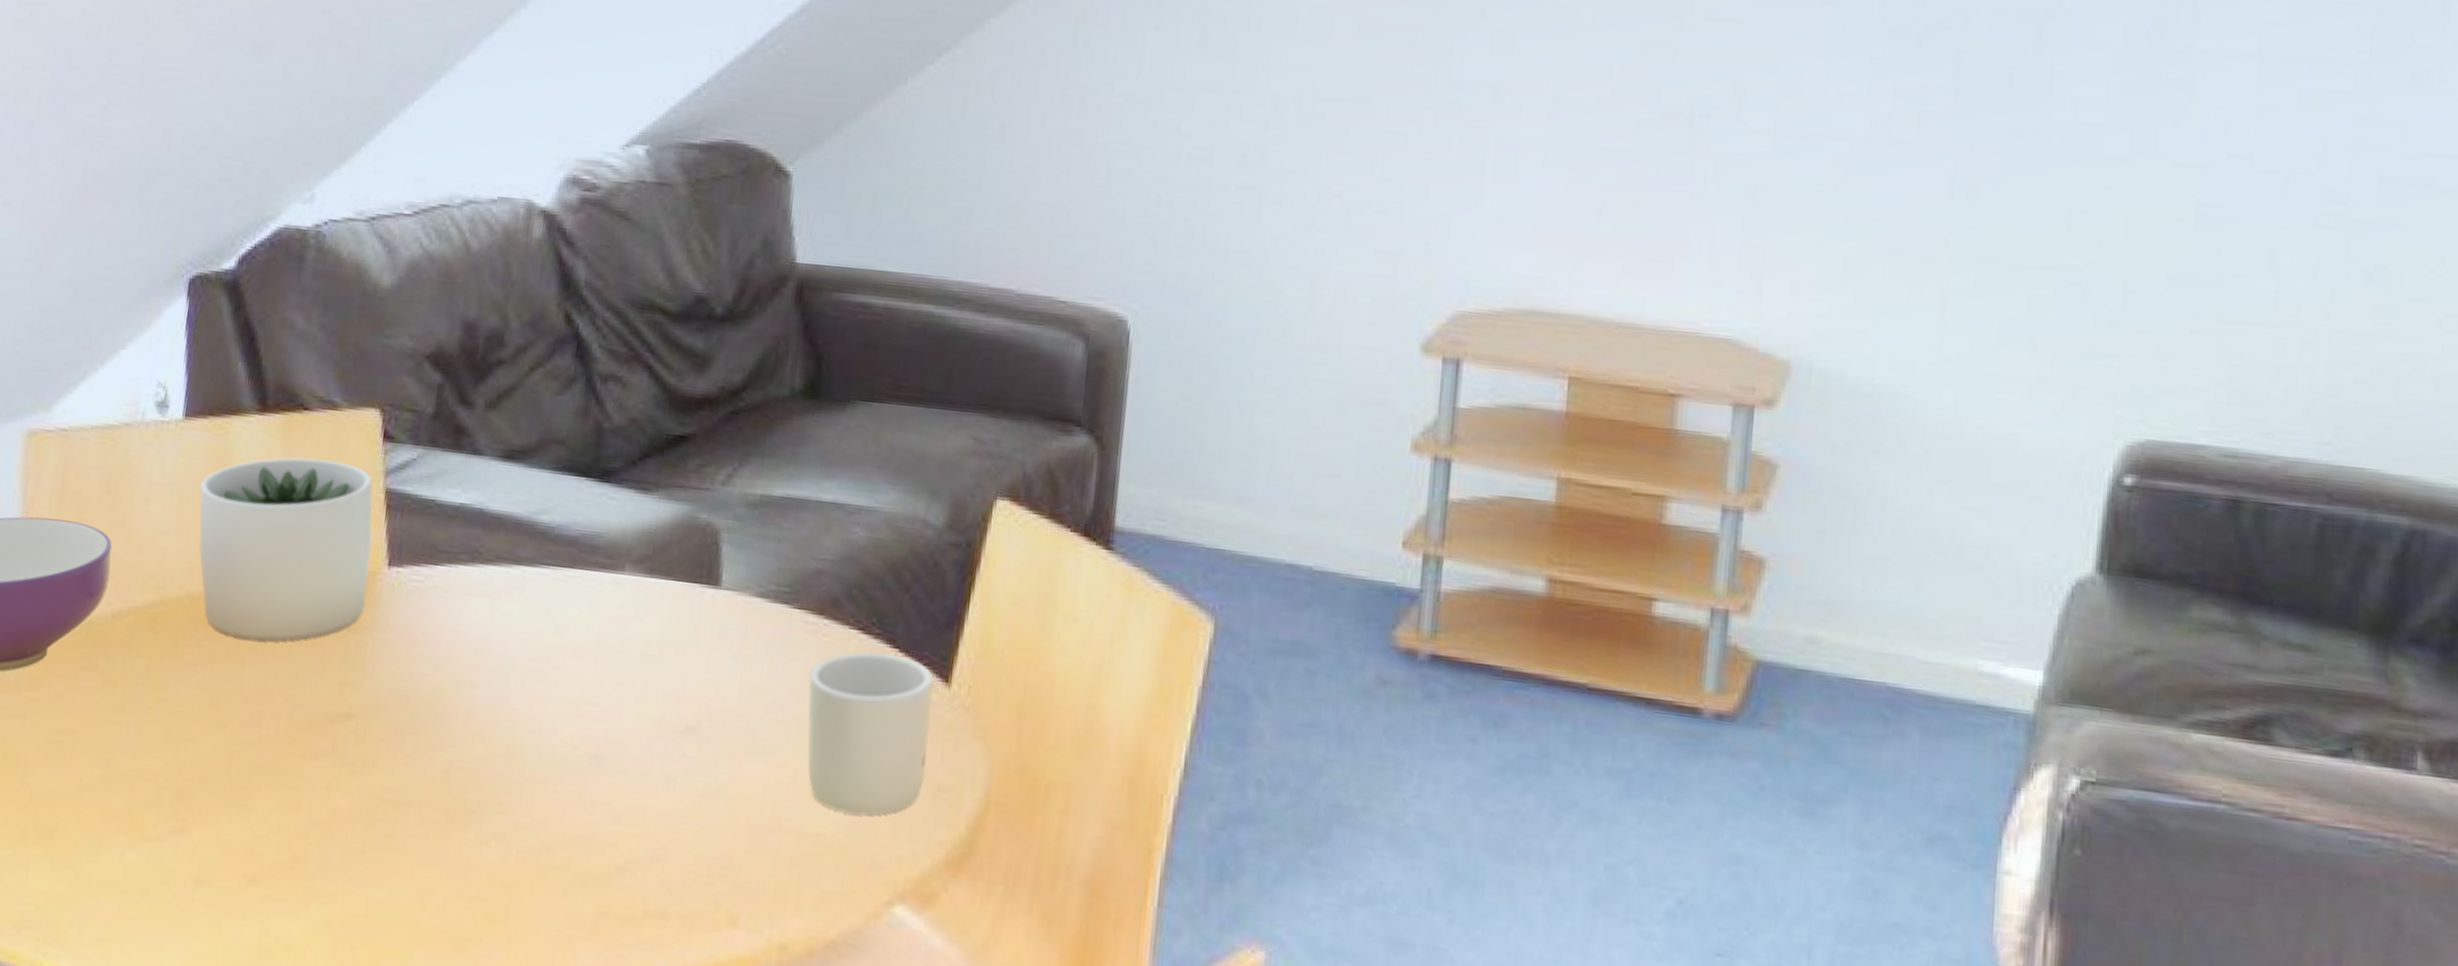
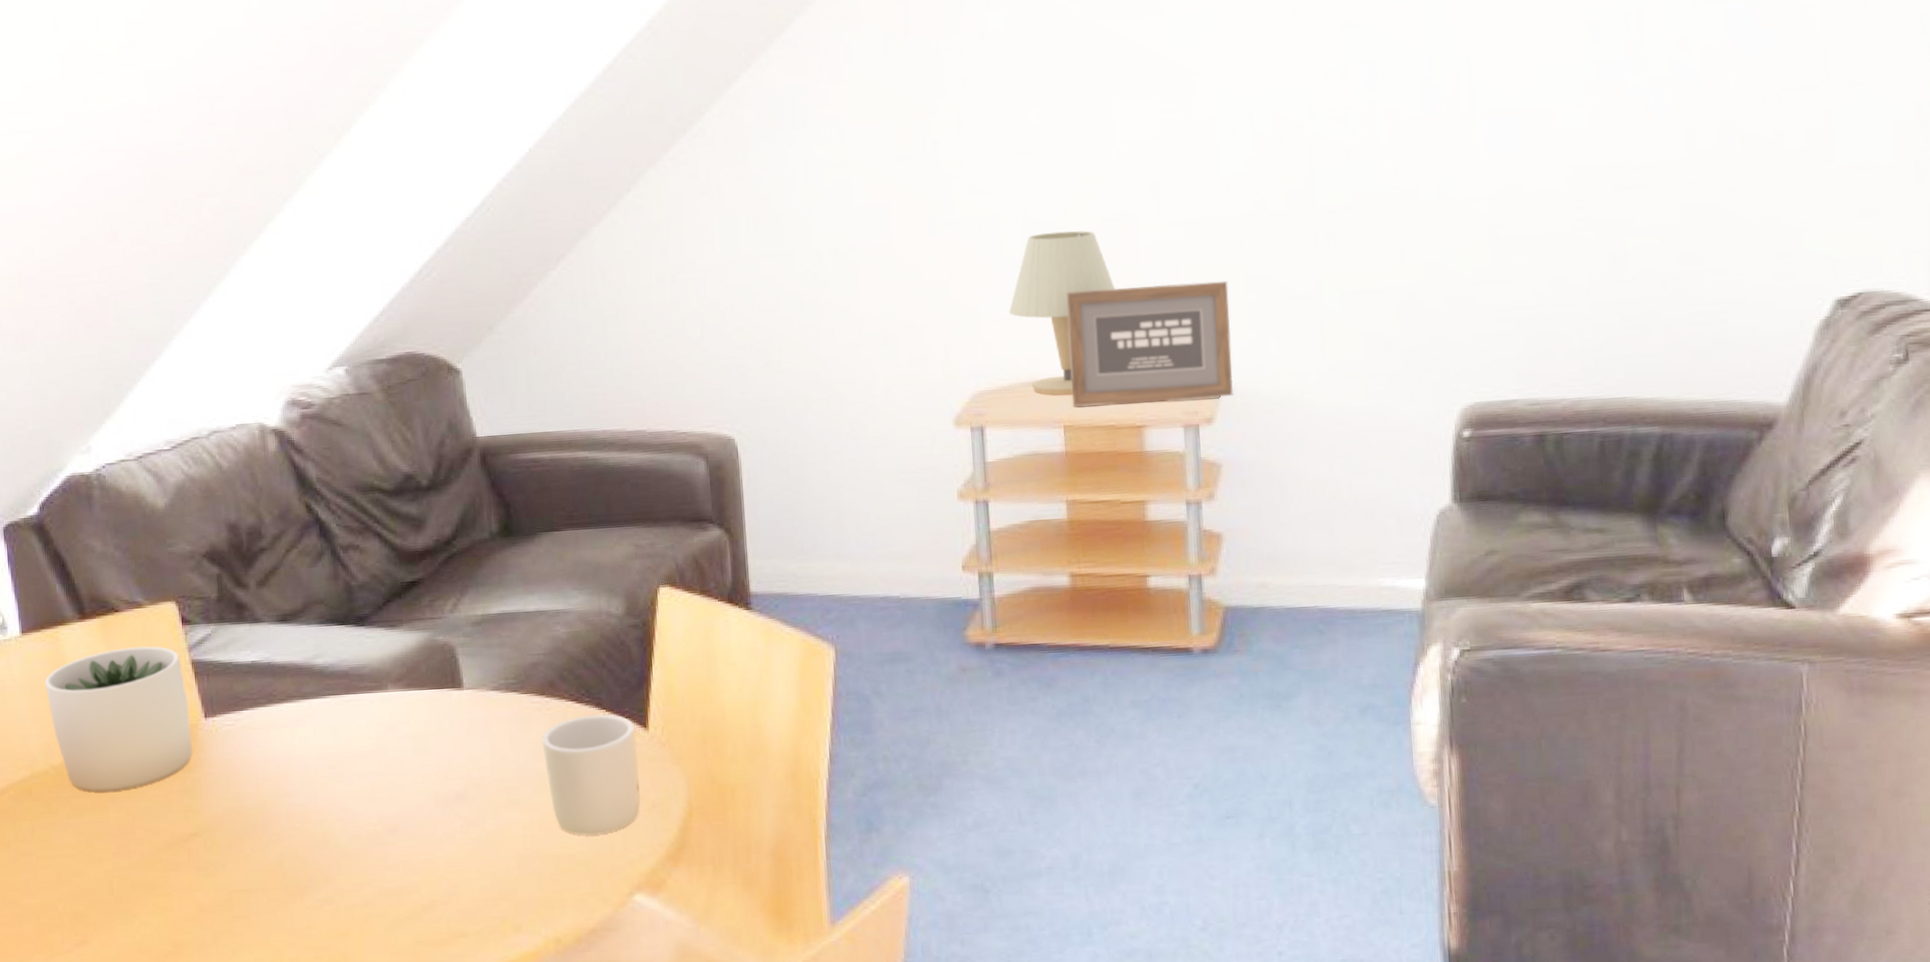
table lamp: none [1517,116,1666,338] -> present [1008,230,1115,396]
picture frame: none [1585,199,1821,376] -> present [1066,280,1234,407]

